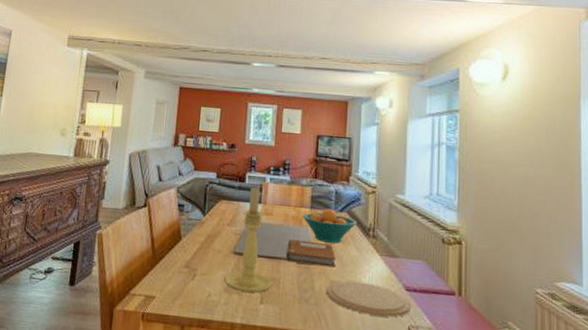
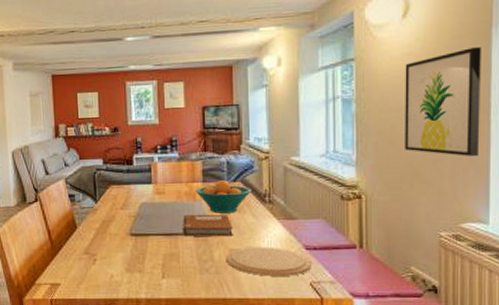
candle holder: present [224,185,273,293] -> none [124,166,172,269]
wall art: none [503,115,572,216] -> present [405,47,481,156]

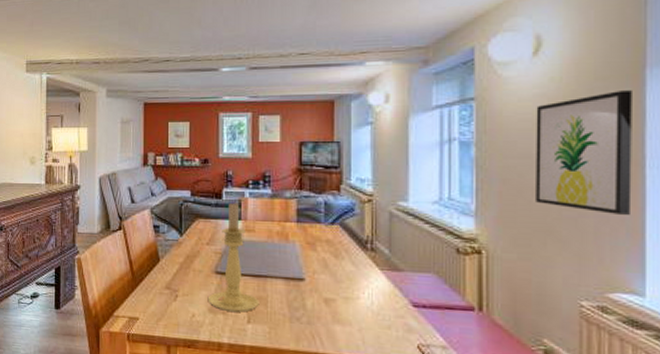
candle holder: none [124,166,172,269] -> present [207,201,260,312]
notebook: present [183,214,233,237] -> none [273,256,329,285]
fruit bowl: present [195,180,251,214] -> none [288,222,351,259]
plate: present [227,246,311,277] -> none [321,297,419,336]

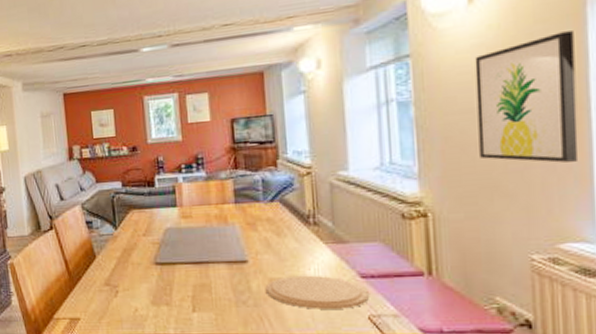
candle holder: present [207,201,260,312] -> none [149,188,203,302]
plate: none [321,297,419,336] -> present [266,275,369,309]

